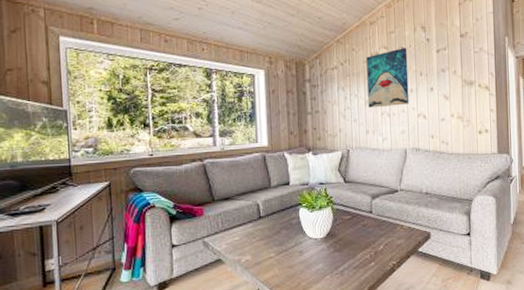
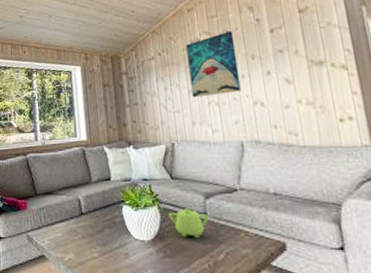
teapot: none [340,208,373,234] -> present [168,209,209,239]

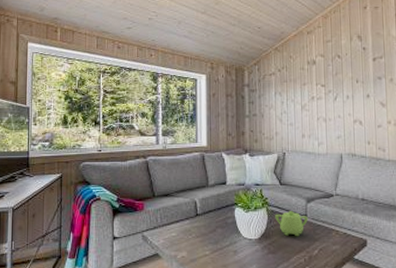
wall art: present [186,31,242,98] -> none [303,56,345,113]

